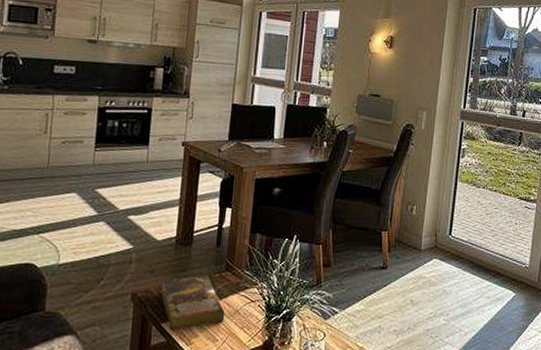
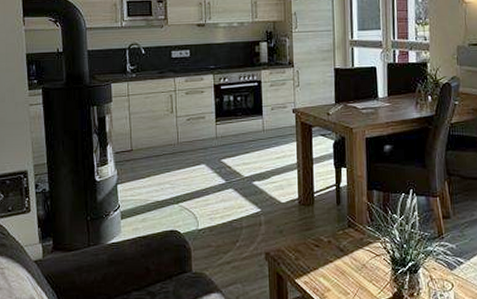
book: present [160,275,225,331] -> none [291,232,353,286]

